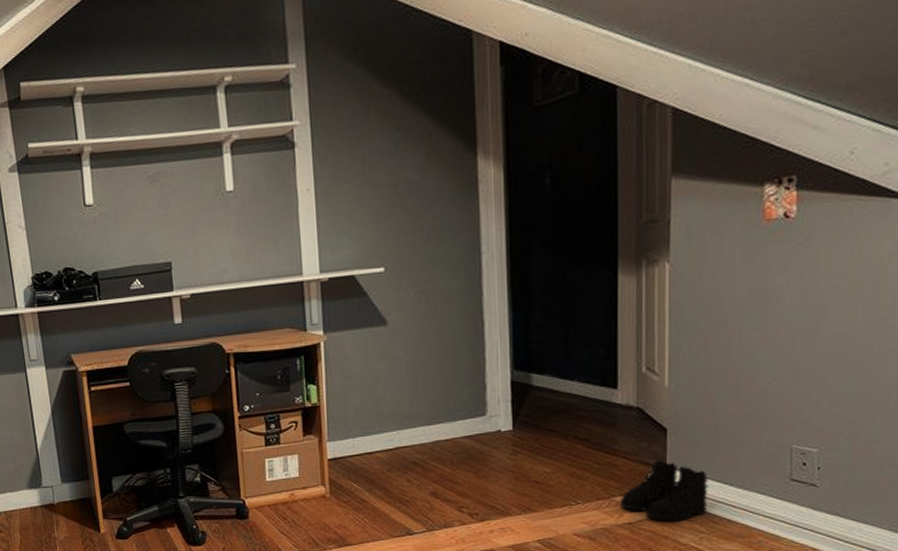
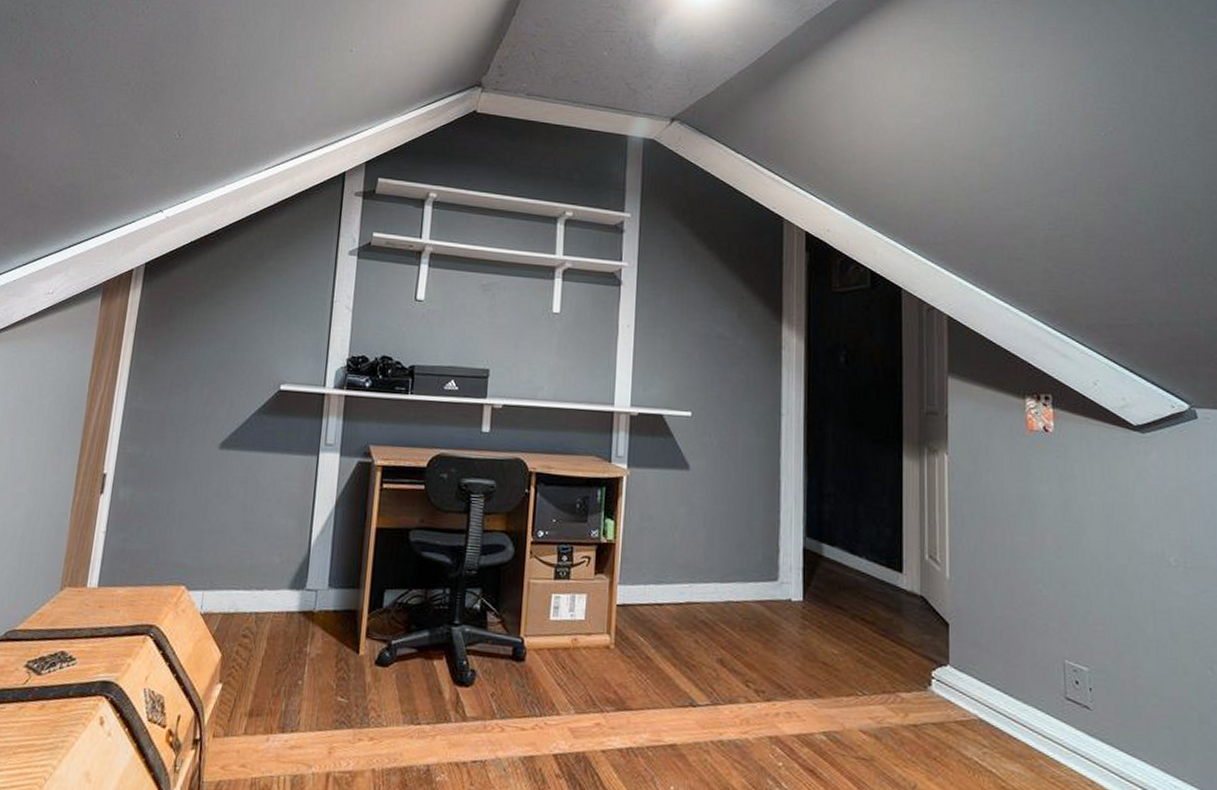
boots: present [620,460,709,522] -> none [906,656,990,731]

